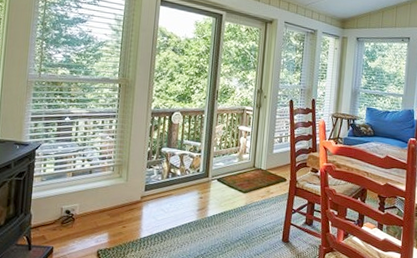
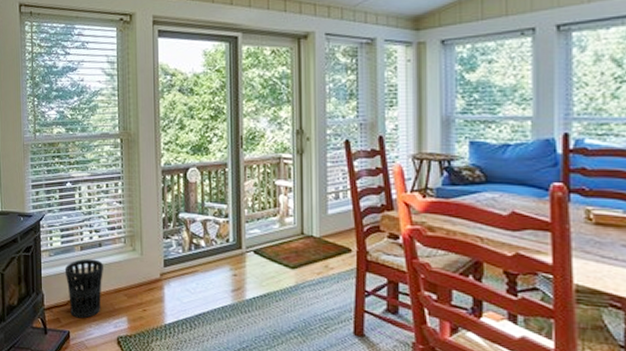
wastebasket: none [54,183,92,236] -> present [64,259,103,319]

